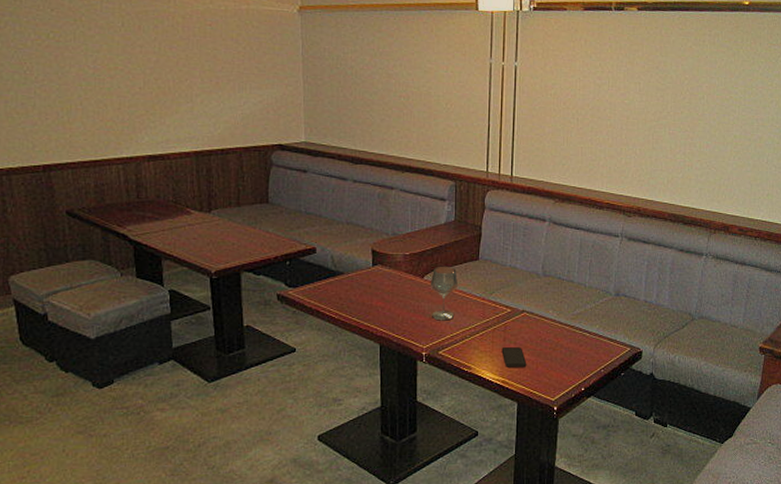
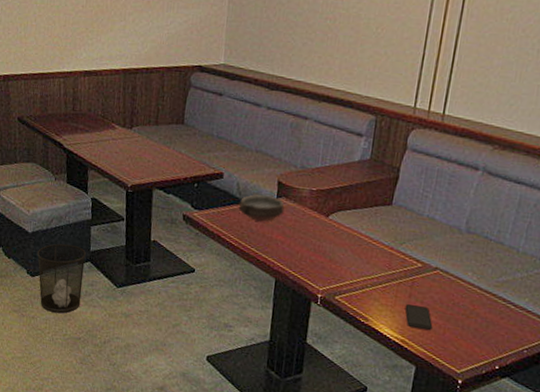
waste bin: none [104,344,168,425] -> present [37,243,87,314]
ashtray: none [335,265,381,290] -> present [238,195,285,221]
wine glass: present [430,266,459,321] -> none [332,206,366,266]

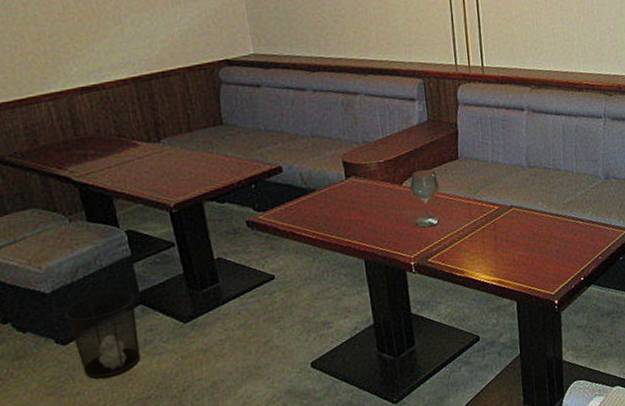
ashtray: present [238,195,285,221] -> none [306,178,357,207]
wine glass: none [332,206,366,266] -> present [409,169,441,228]
mobile phone: present [405,304,433,330] -> none [493,244,522,267]

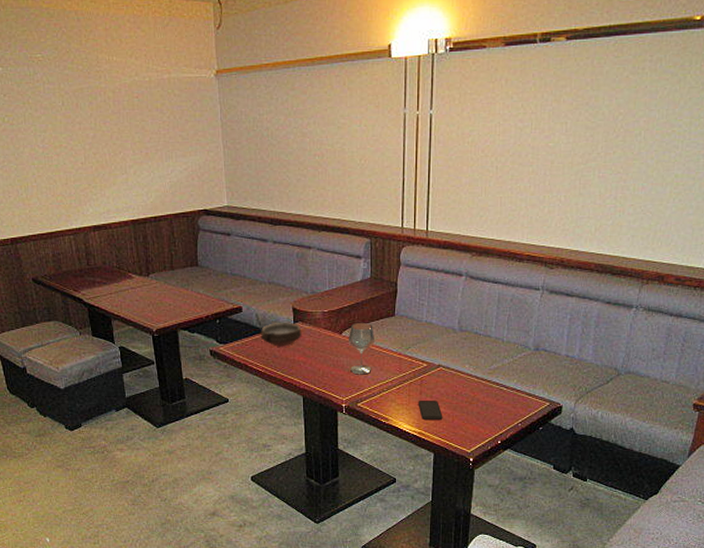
waste bin: present [64,291,141,380] -> none [72,394,124,461]
ashtray: none [306,178,357,207] -> present [260,323,302,346]
mobile phone: none [493,244,522,267] -> present [418,401,443,420]

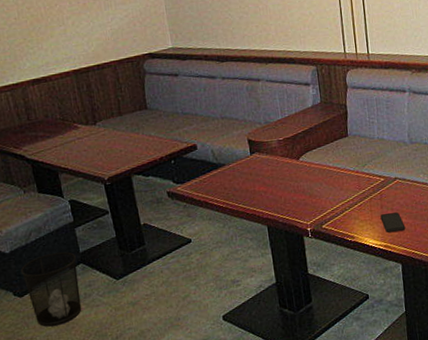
waste bin: none [72,394,124,461] -> present [20,251,82,327]
ashtray: present [260,323,302,346] -> none [217,154,260,179]
wine glass: present [348,322,376,375] -> none [305,145,333,197]

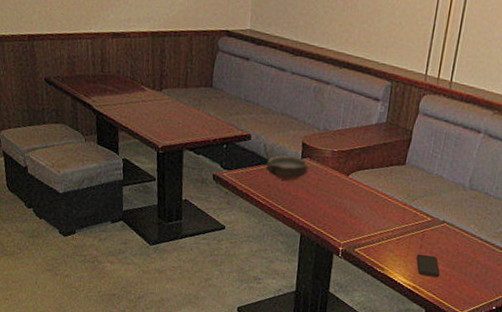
waste bin: present [20,251,82,327] -> none [68,203,119,272]
ashtray: none [217,154,260,179] -> present [265,155,309,180]

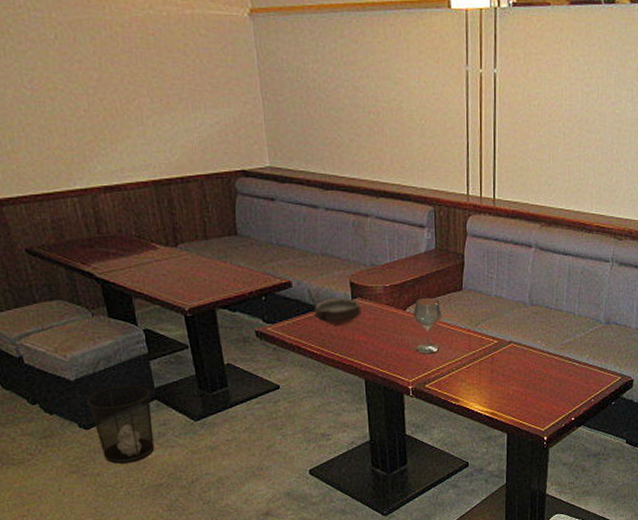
waste bin: none [68,203,119,272] -> present [86,384,155,464]
wine glass: none [352,166,383,221] -> present [412,297,443,354]
mobile phone: present [416,254,440,277] -> none [489,379,516,399]

